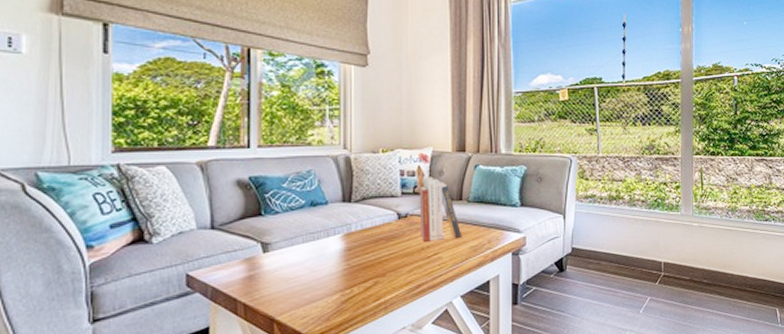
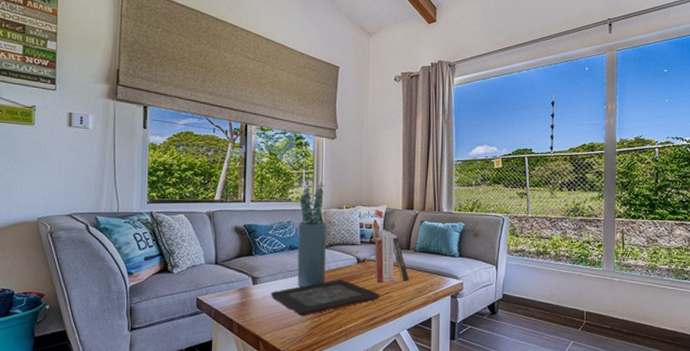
decorative tray: none [288,240,428,288] -> present [271,280,381,316]
vase: none [321,120,358,253] -> present [297,181,326,288]

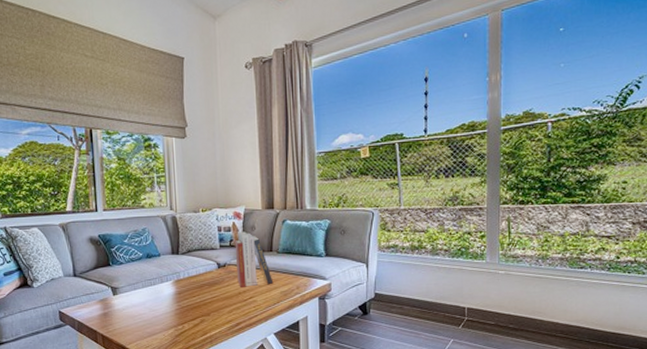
decorative tray: present [271,280,381,316] -> none [132,286,244,324]
vase: present [297,181,326,288] -> none [153,185,186,296]

